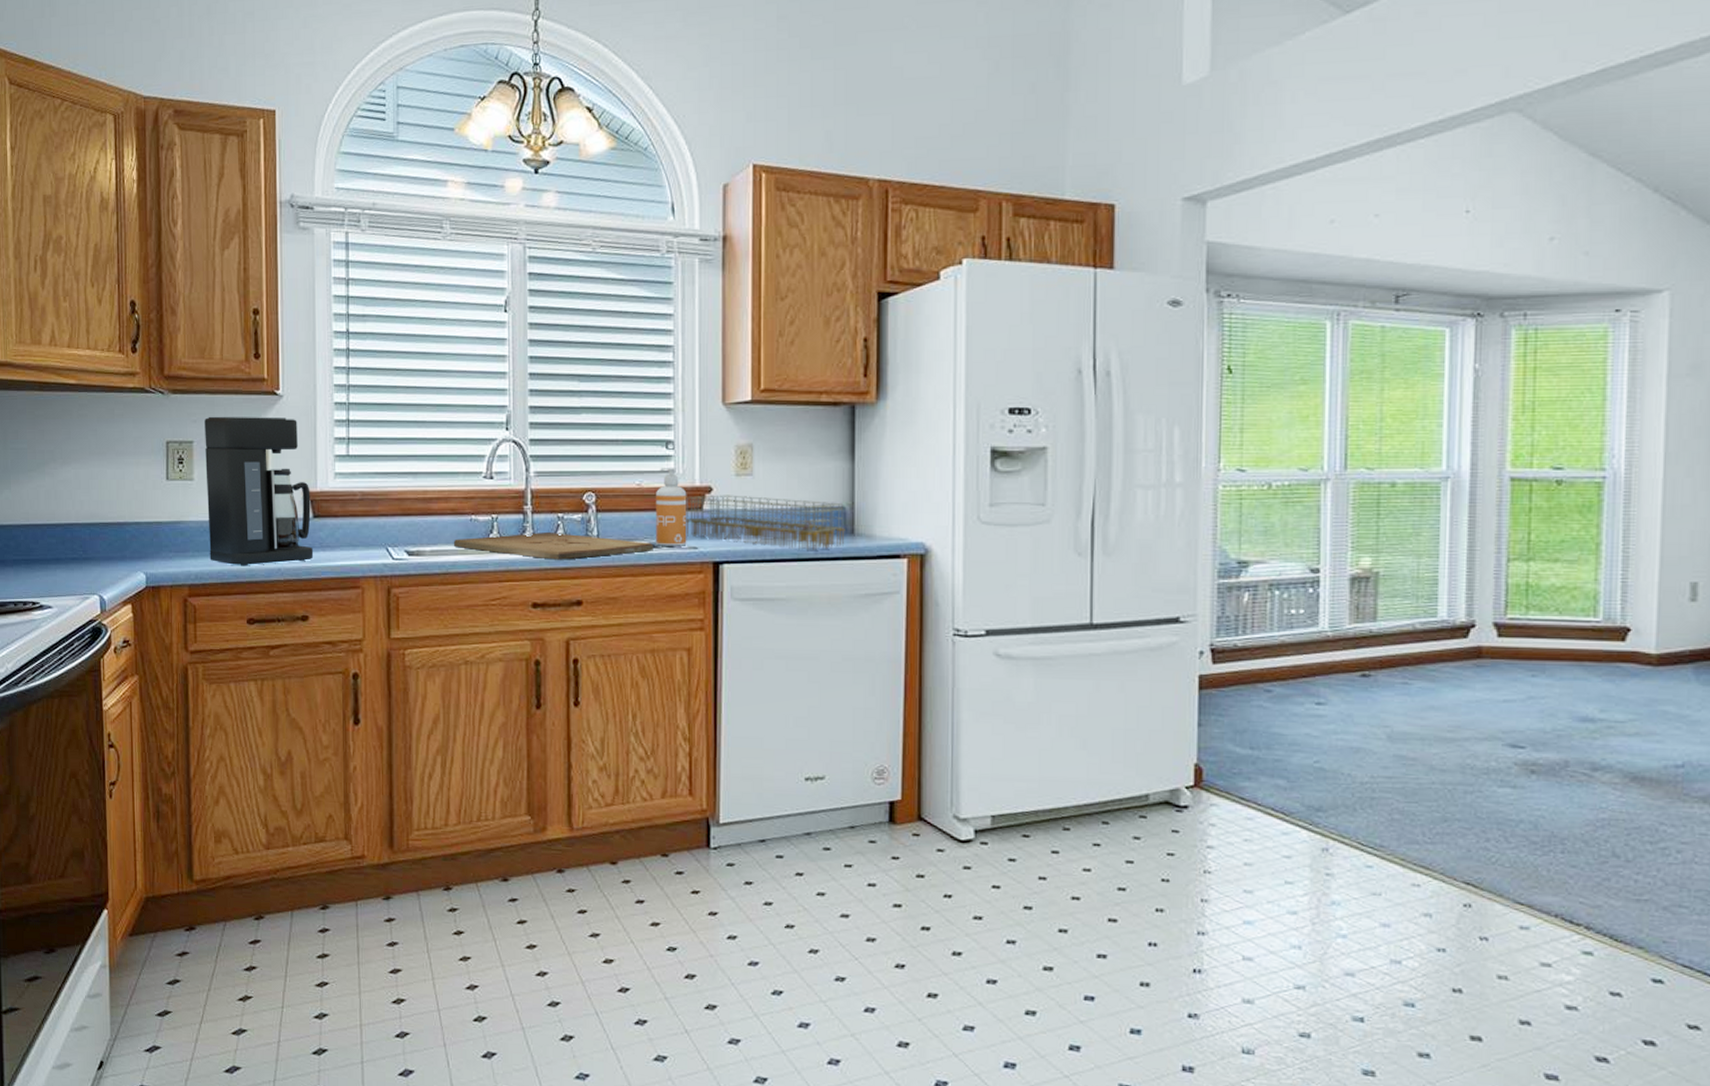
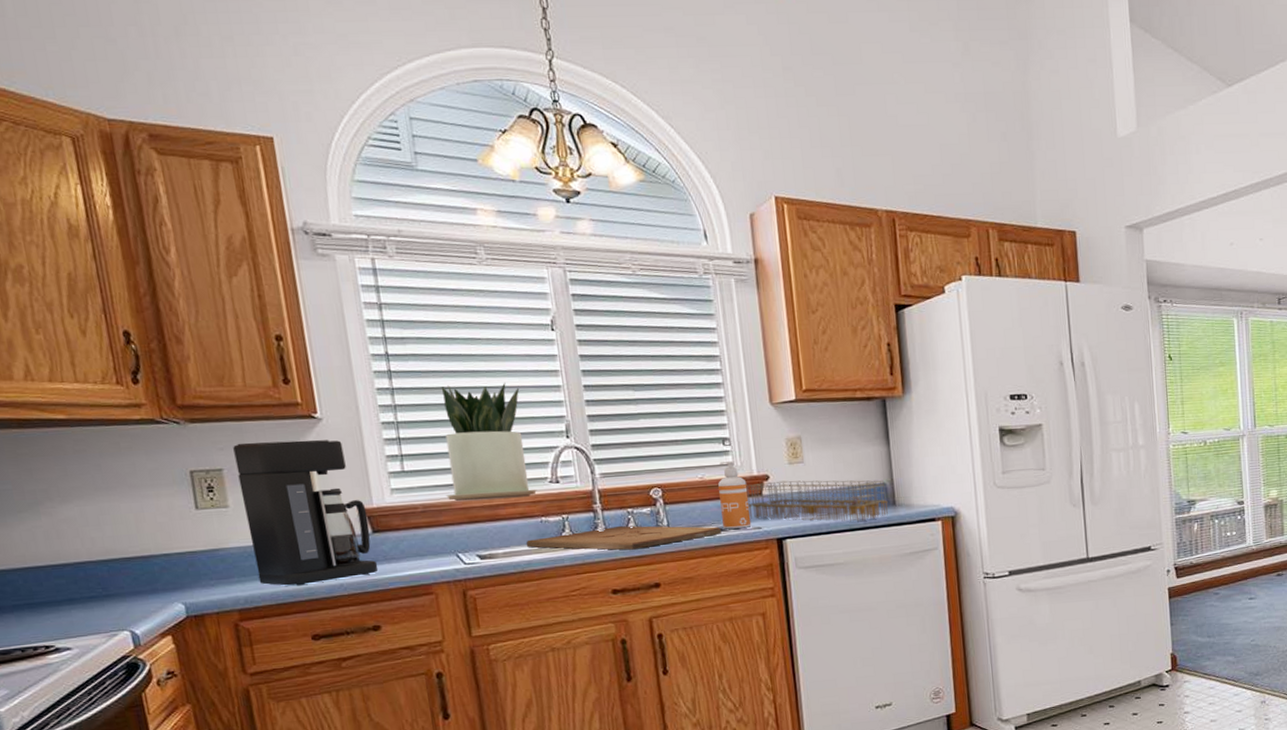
planter: none [384,367,471,491] -> present [441,383,538,502]

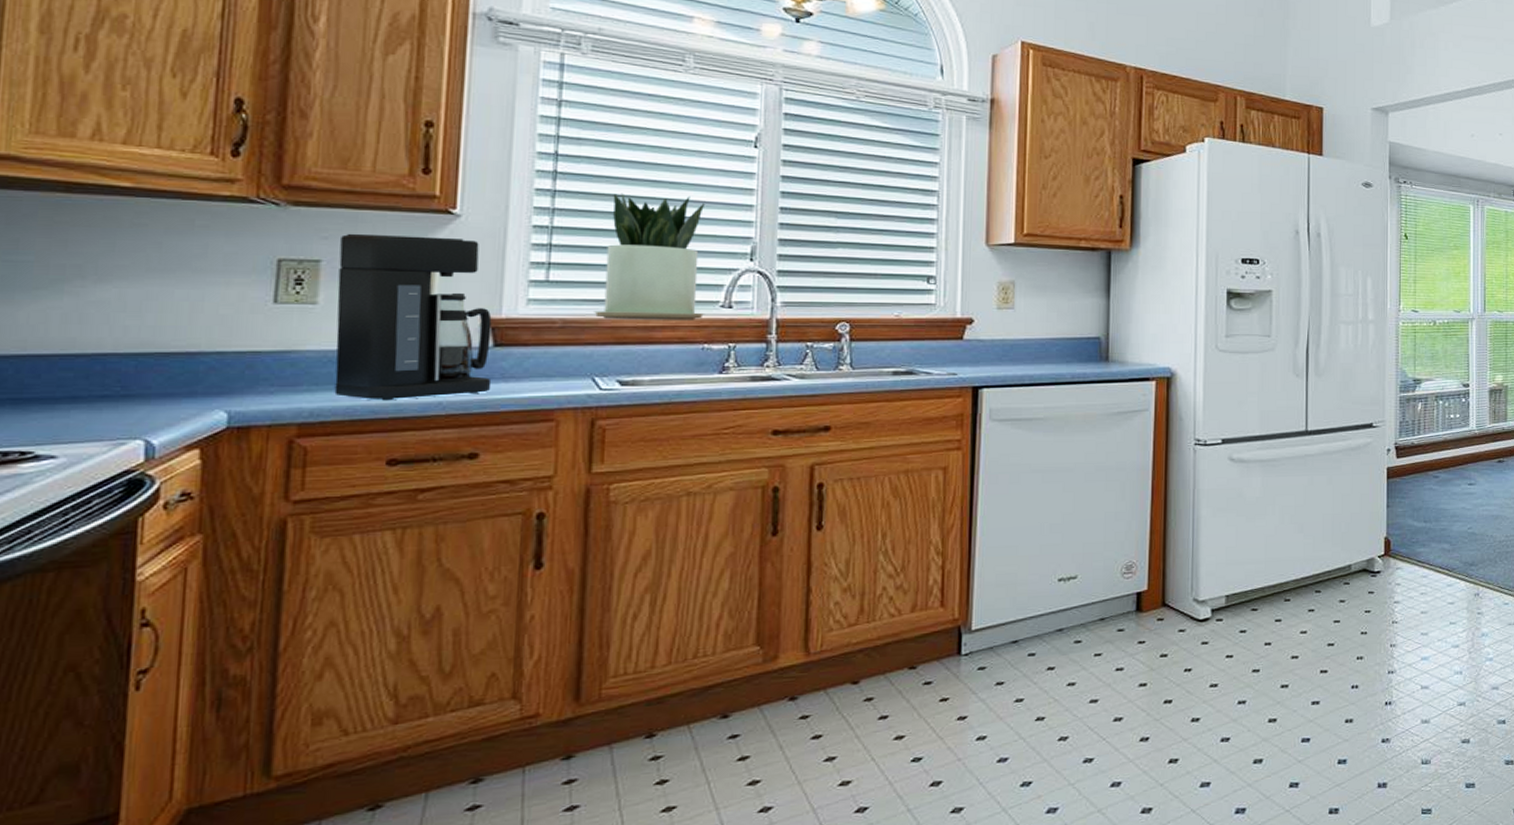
cutting board: present [527,525,722,550] -> none [680,360,911,387]
soap dispenser: present [718,461,752,529] -> none [914,301,948,373]
dish rack: present [746,480,888,522] -> none [945,326,1100,375]

